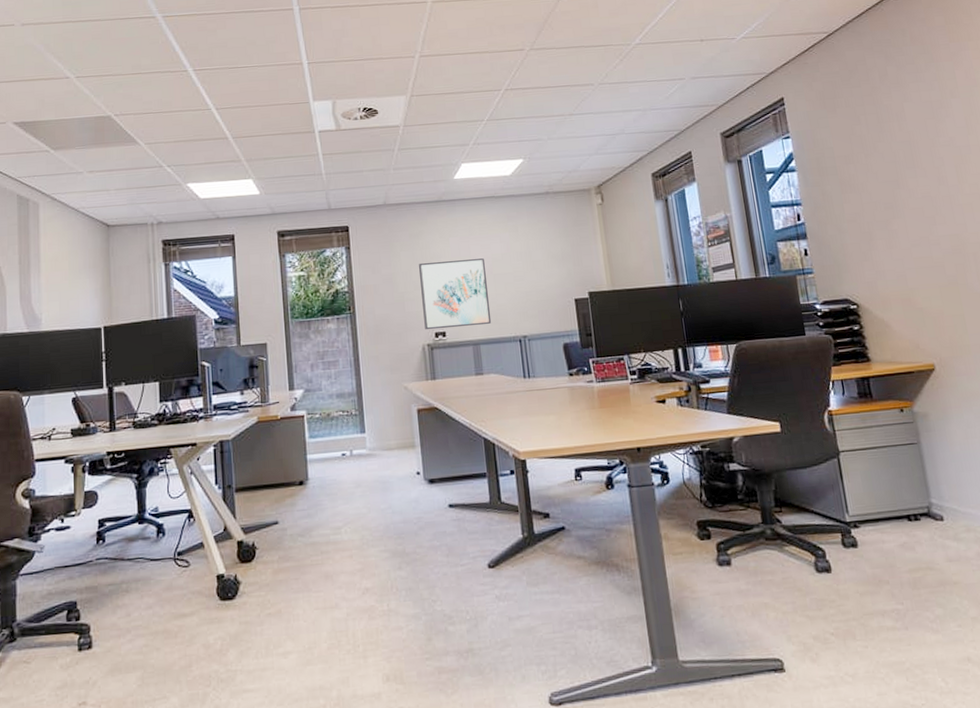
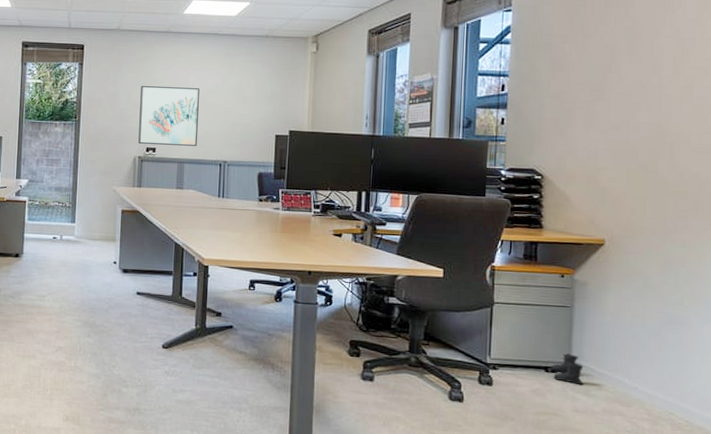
boots: none [912,496,950,530] -> present [550,353,584,386]

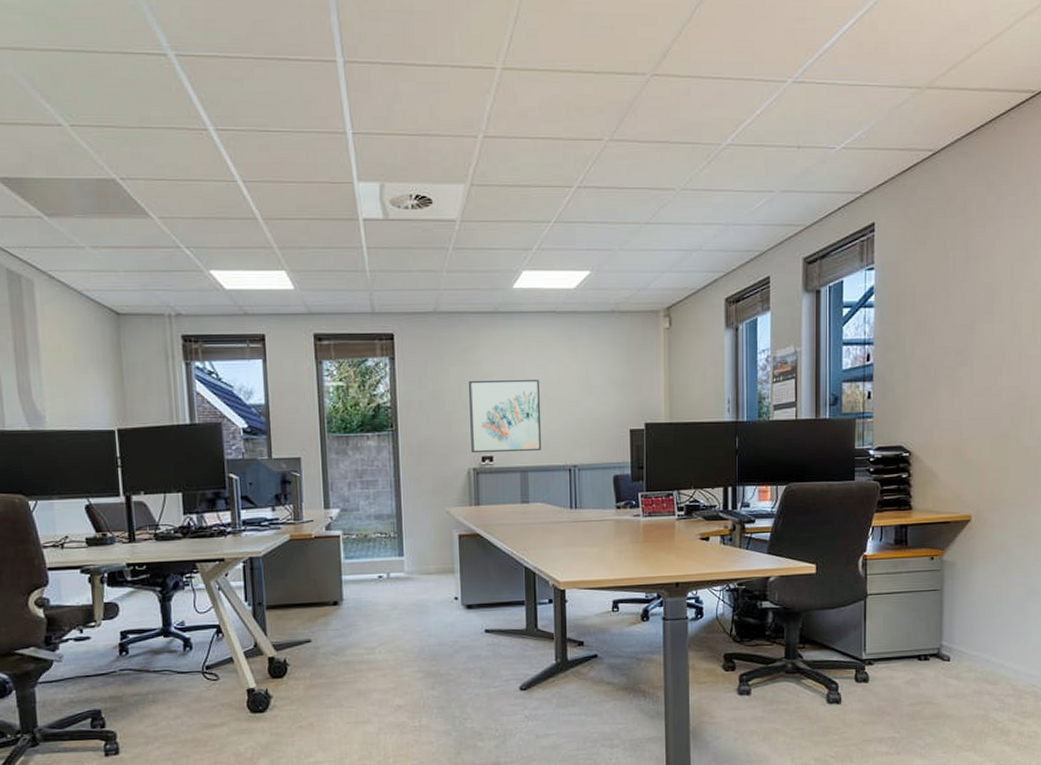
boots: present [550,353,584,386] -> none [923,639,954,670]

